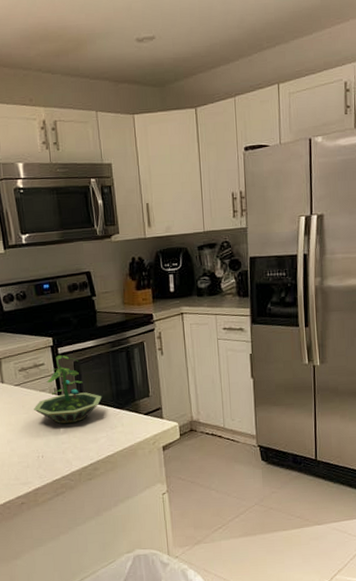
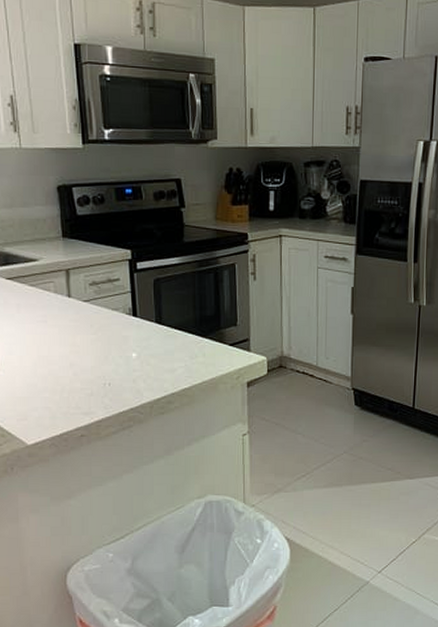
terrarium: present [34,355,101,425] -> none [104,271,182,349]

